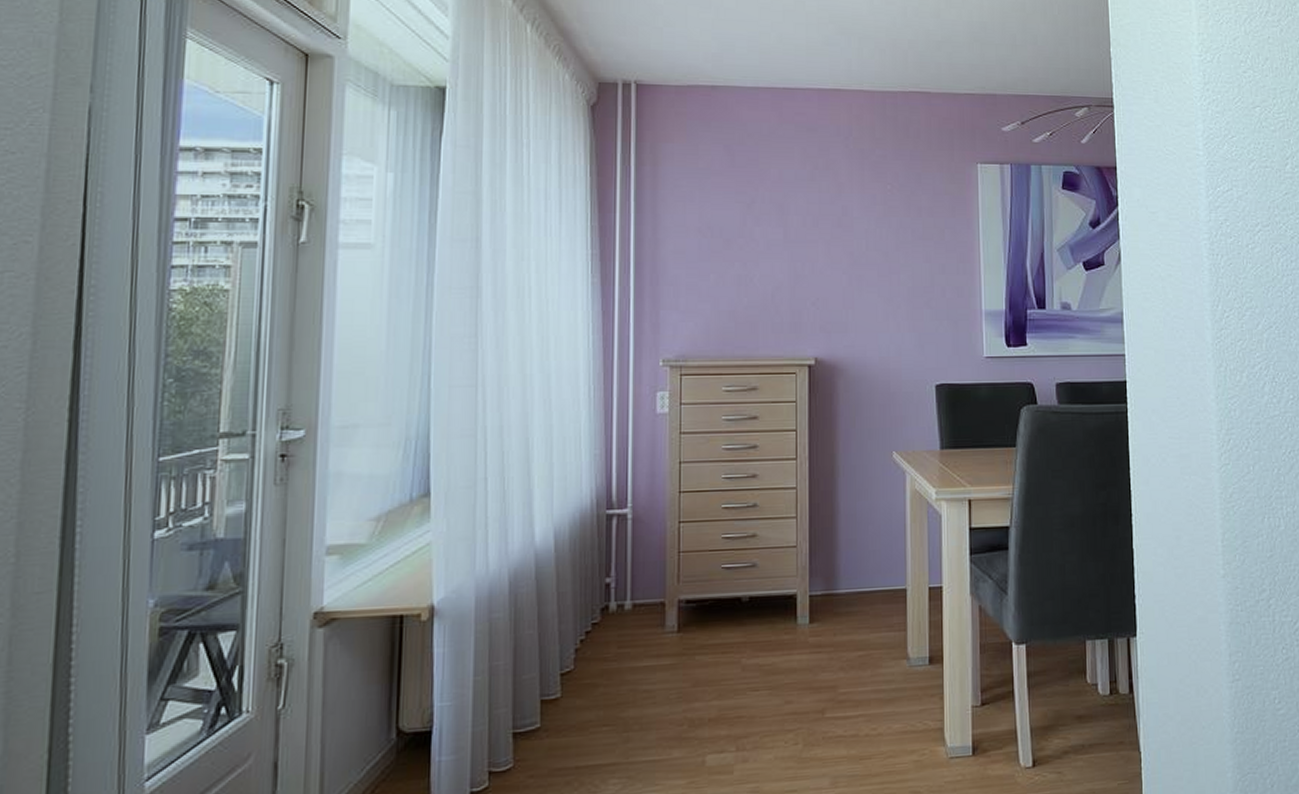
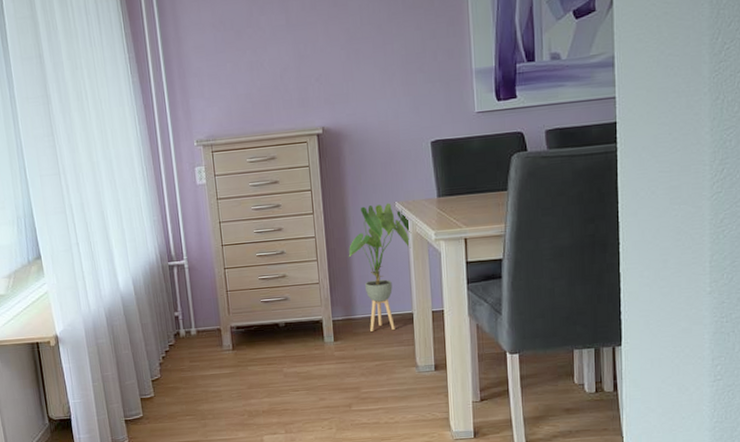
house plant: none [834,452,910,611] -> present [348,203,412,331]

